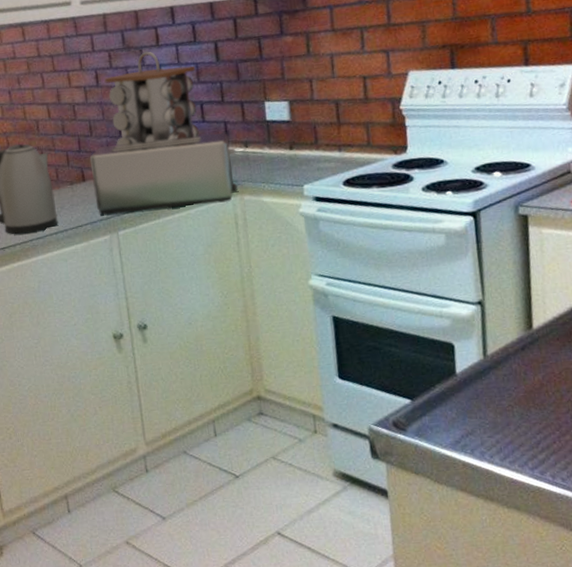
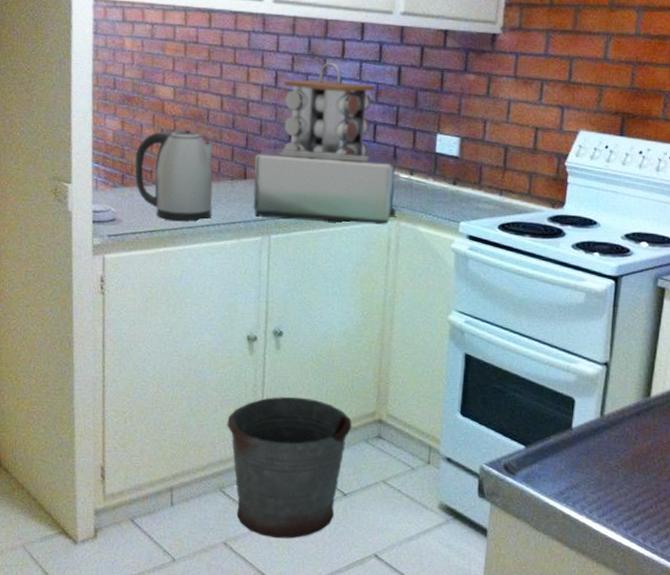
bucket: none [108,386,232,530] -> present [227,397,352,538]

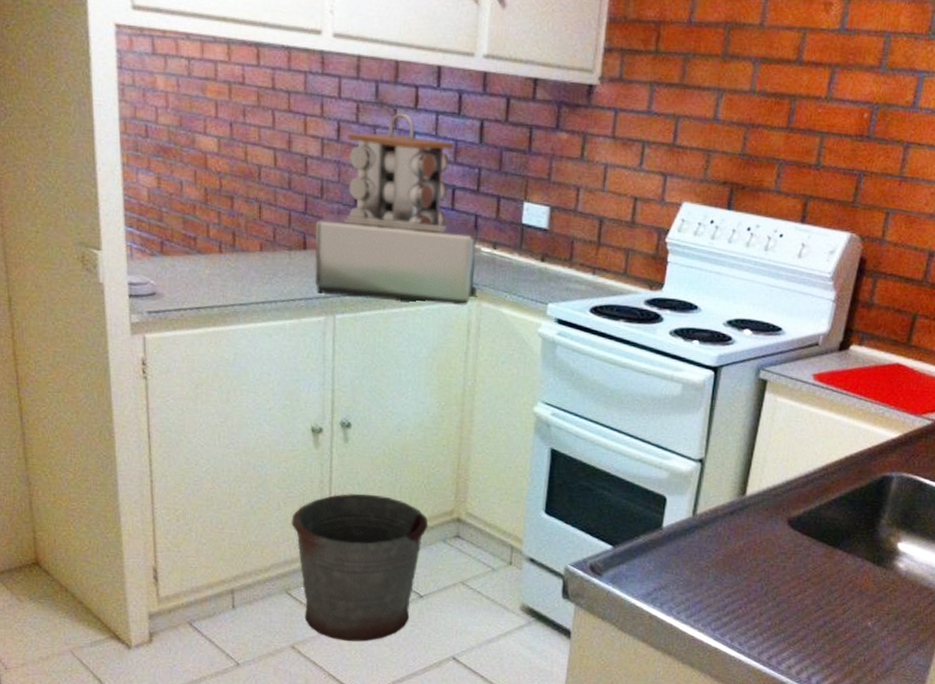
kettle: present [134,130,214,221] -> none [175,189,268,297]

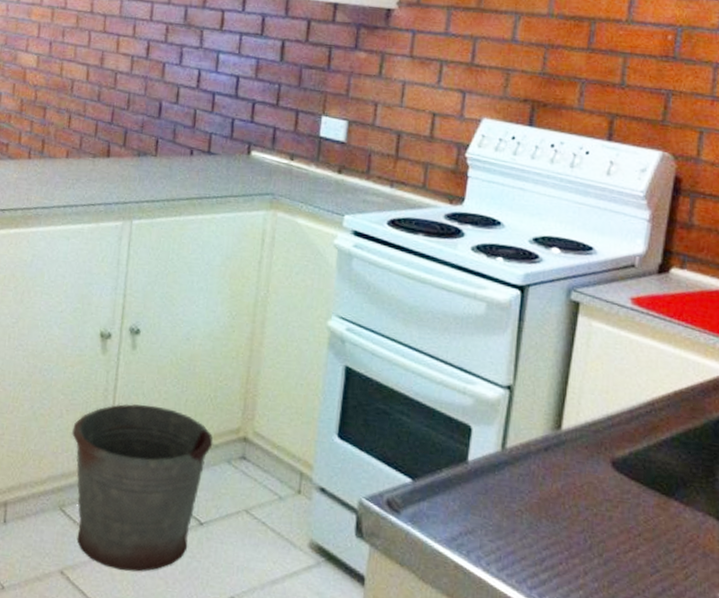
toaster: present [314,214,483,307] -> none [115,124,280,216]
spice rack: present [347,112,455,225] -> none [152,33,257,137]

